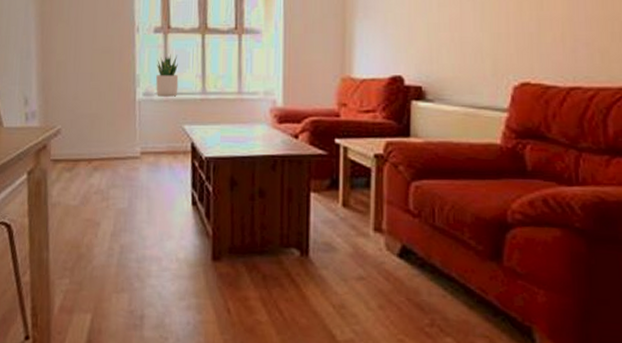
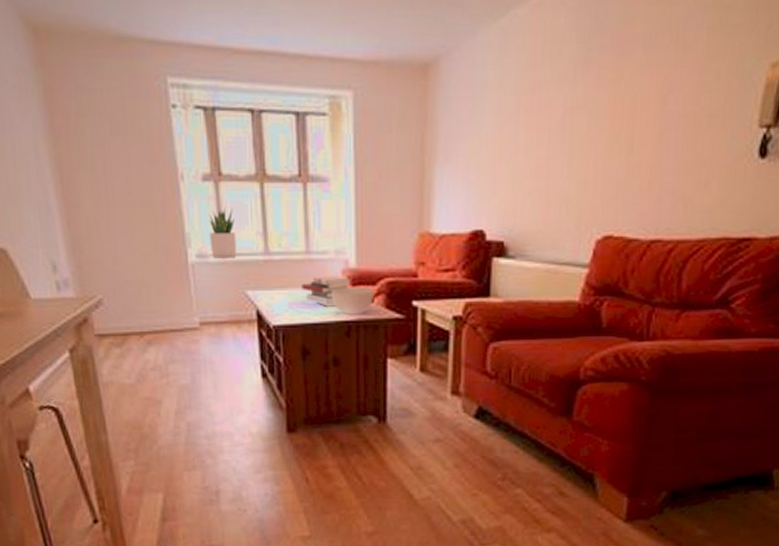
books: none [233,114,277,142] -> present [302,276,350,307]
bowl: none [259,124,300,150] -> present [331,287,375,315]

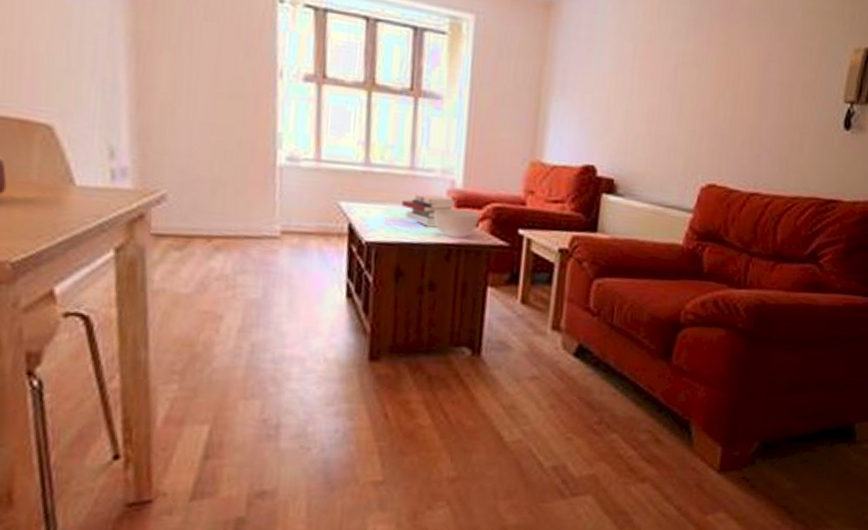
planter: present [209,208,237,258] -> none [304,112,335,166]

